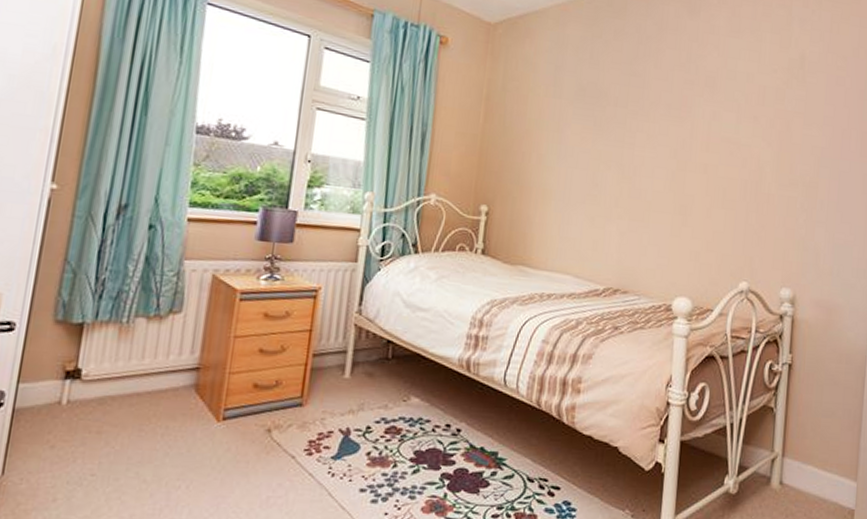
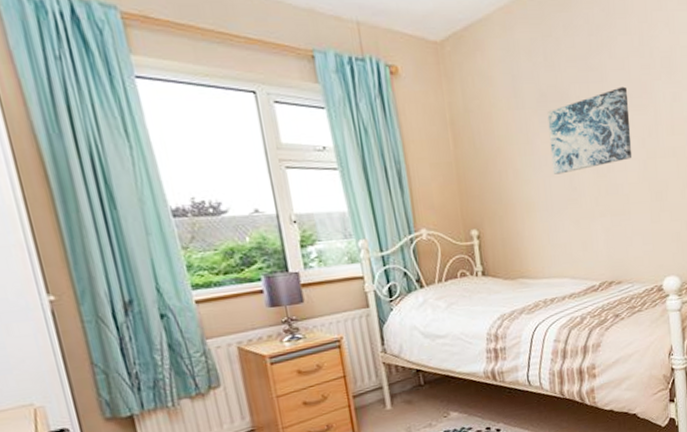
wall art: none [577,96,668,168] -> present [547,86,633,174]

